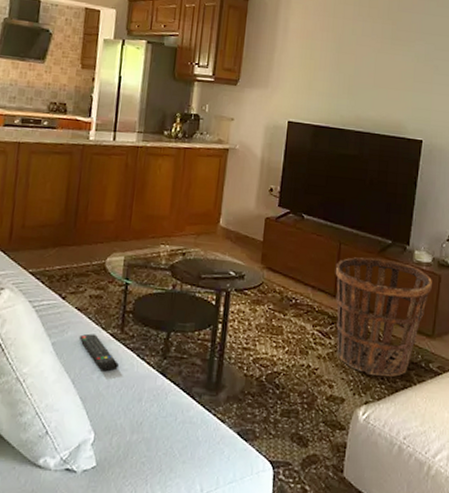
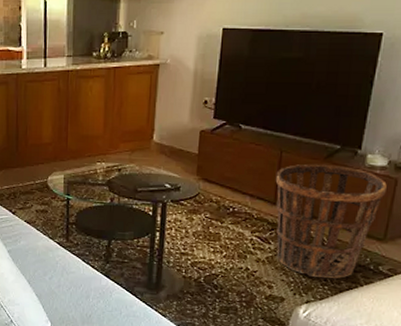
remote control: present [79,333,119,372] -> none [30,242,67,274]

